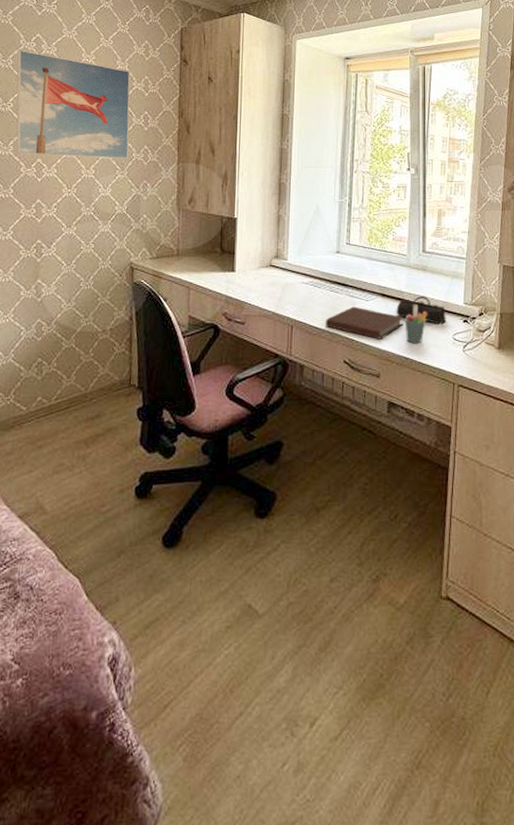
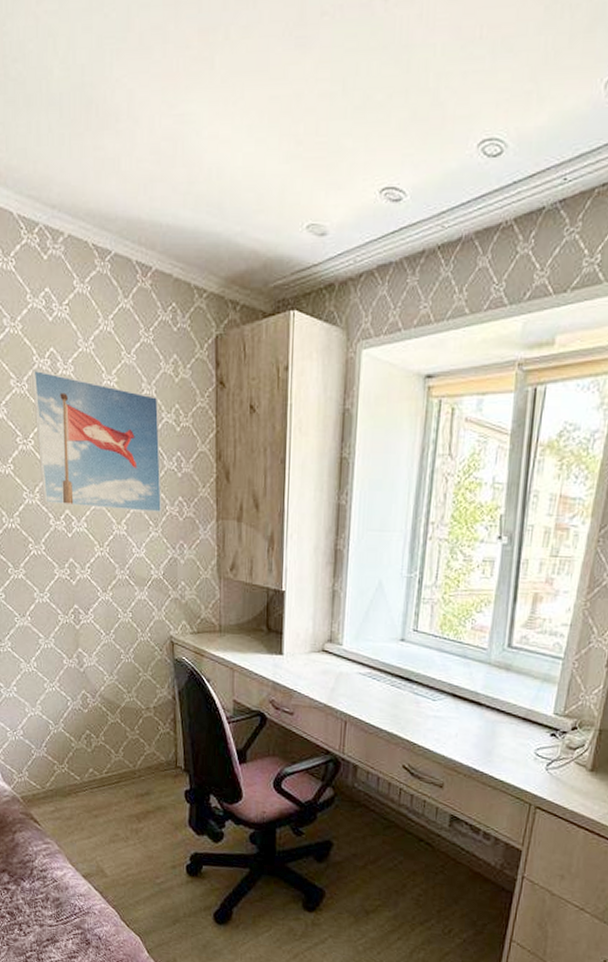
notebook: present [325,306,404,339] -> none [383,705,478,746]
pencil case: present [396,296,446,325] -> none [468,700,530,737]
pen holder: present [404,305,427,344] -> none [477,710,506,756]

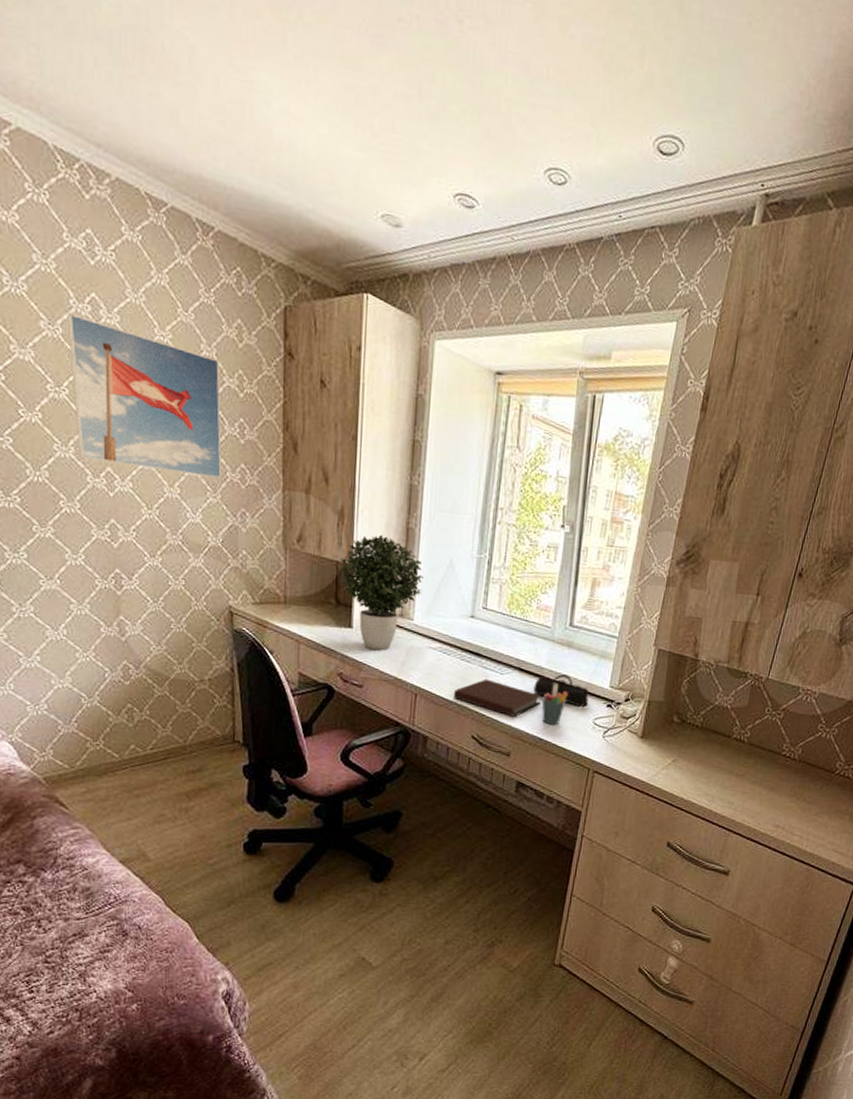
potted plant: none [269,558,352,678] -> present [339,534,423,651]
notebook: none [383,705,478,746] -> present [453,679,542,717]
pencil case: none [468,700,530,737] -> present [533,674,589,708]
pen holder: none [477,710,506,756] -> present [542,683,568,725]

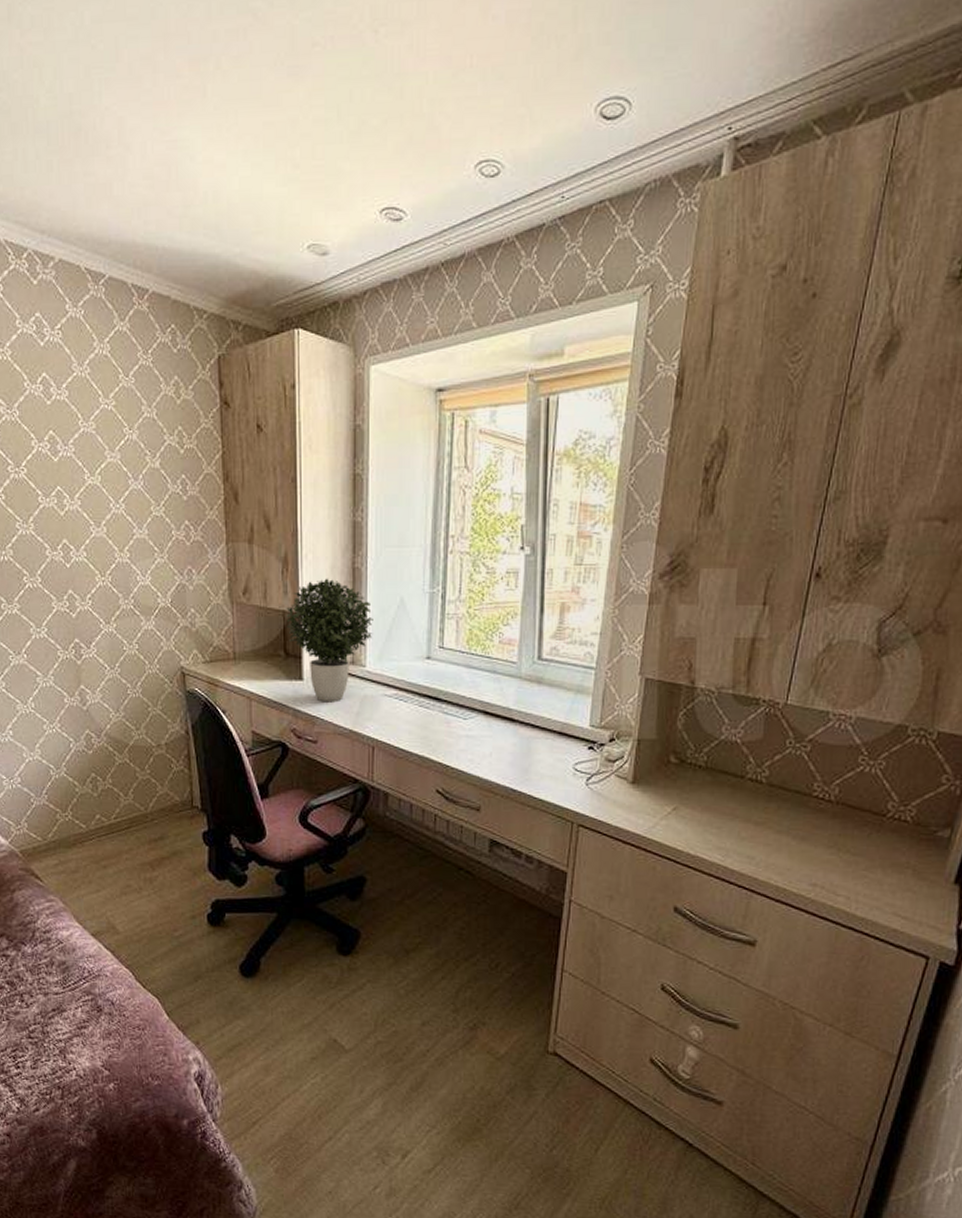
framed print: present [66,313,222,479] -> none [22,396,168,539]
notebook: present [453,679,542,717] -> none [413,725,512,766]
pencil case: present [533,674,589,708] -> none [502,715,566,752]
pen holder: present [542,683,568,725] -> none [512,725,541,774]

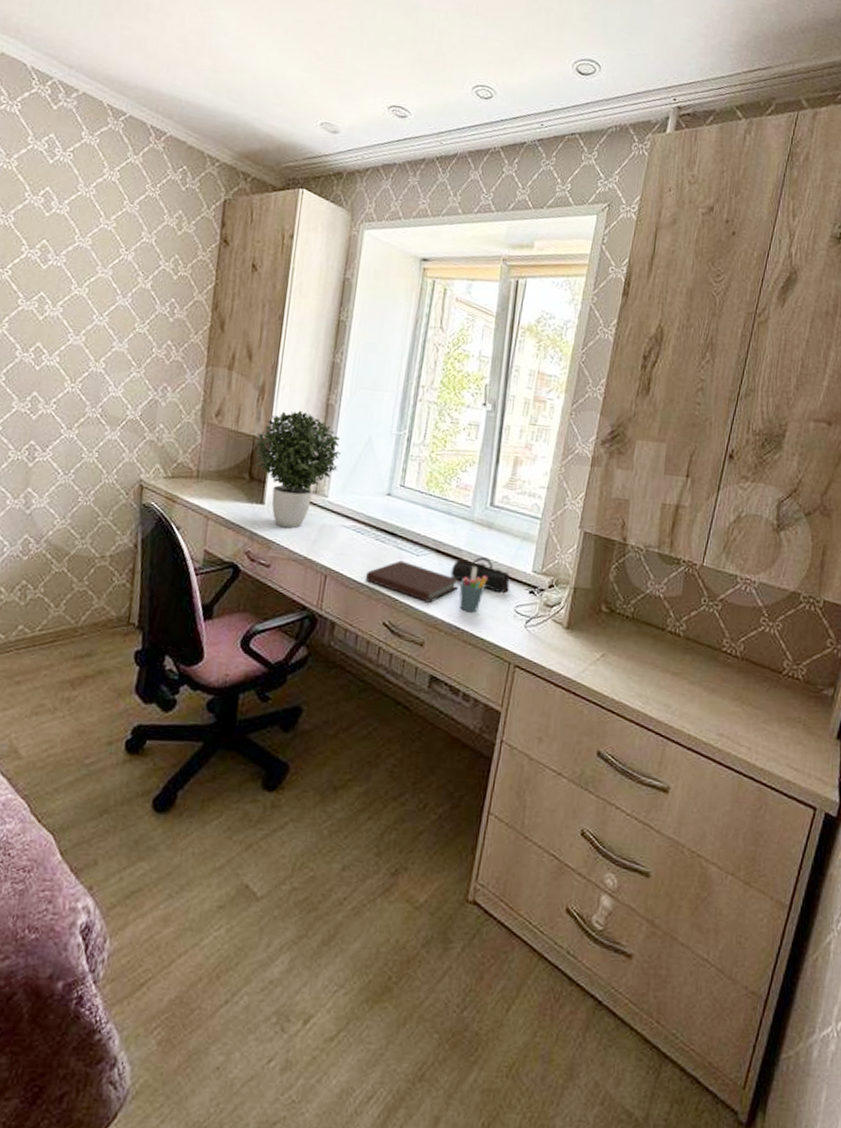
notebook: none [413,725,512,766] -> present [365,560,460,603]
pencil case: none [502,715,566,752] -> present [450,557,510,594]
pen holder: none [512,725,541,774] -> present [459,566,487,613]

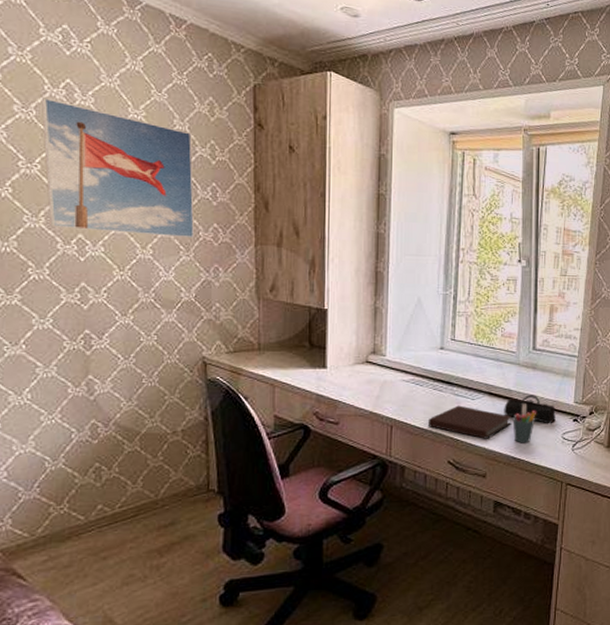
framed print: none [11,204,158,355] -> present [40,97,195,239]
potted plant: present [254,410,341,529] -> none [312,279,393,388]

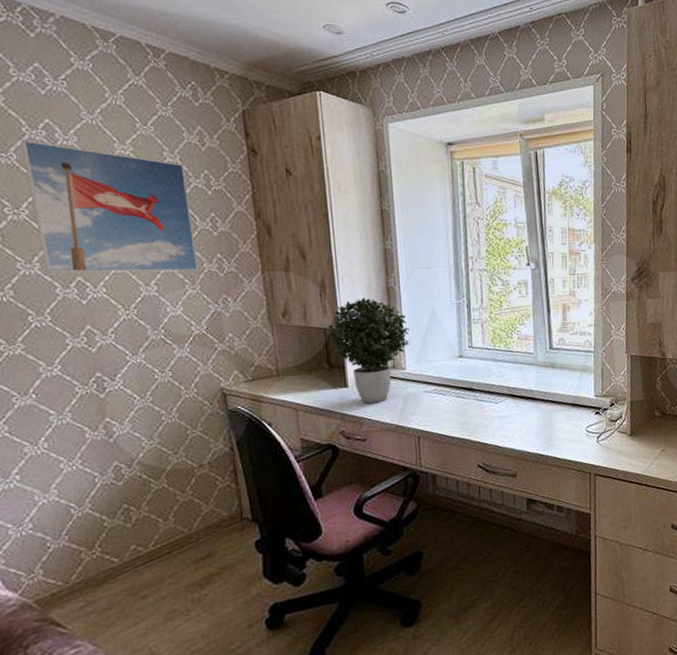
potted plant: none [312,279,393,388] -> present [327,297,410,404]
notebook: present [427,405,512,439] -> none [454,410,536,440]
pencil case: present [504,395,556,424] -> none [527,392,578,420]
pen holder: present [512,403,536,443] -> none [536,402,559,441]

